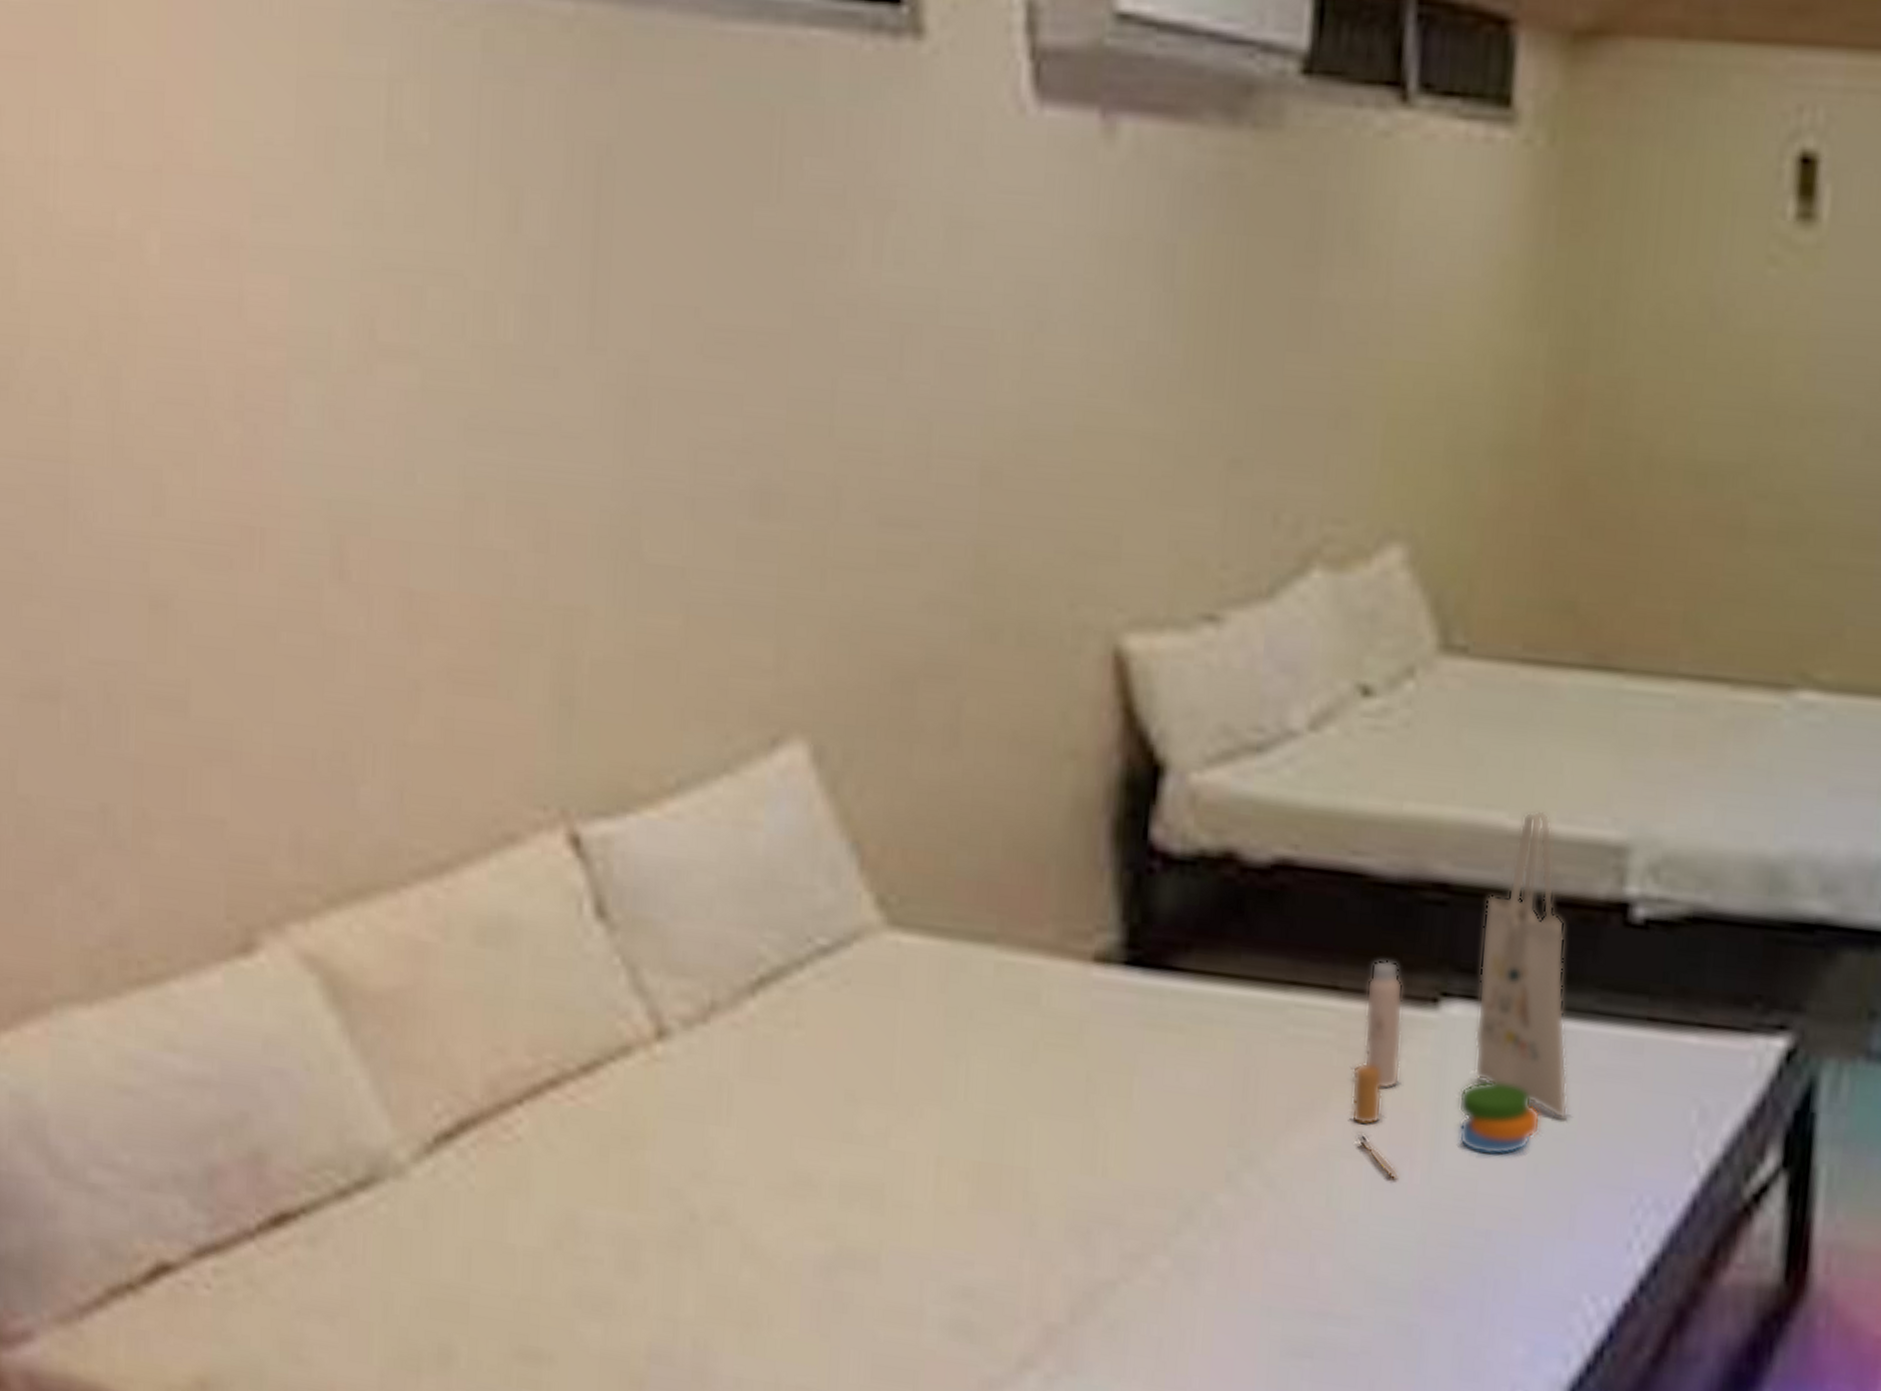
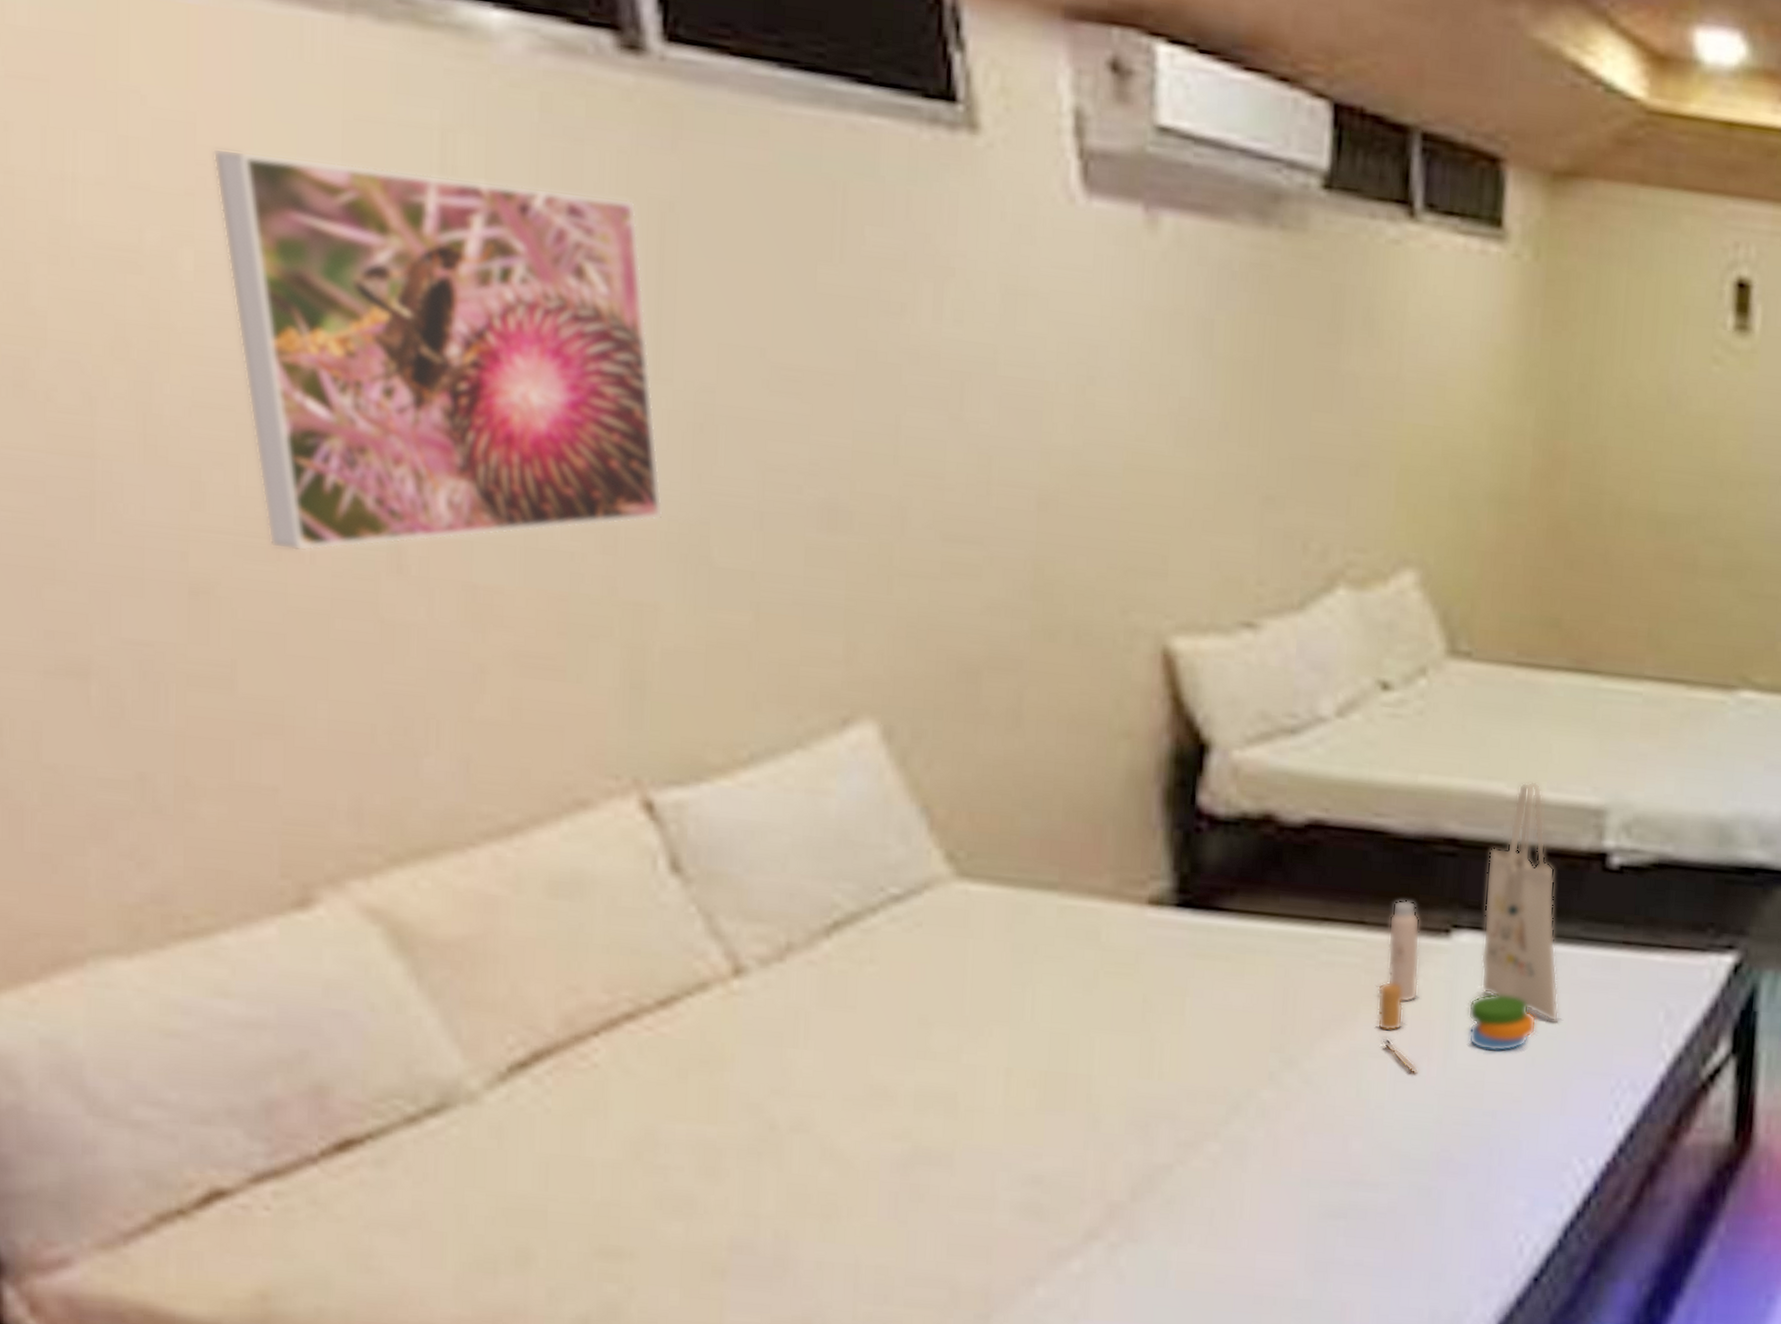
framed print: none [179,118,596,558] -> present [213,148,664,552]

